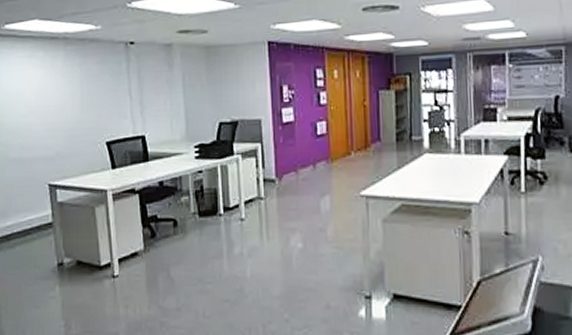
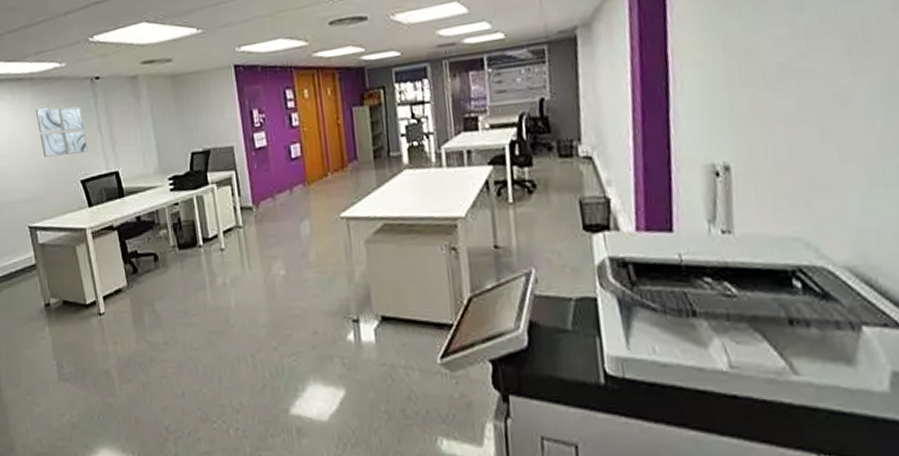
wall art: none [66,67,116,117] -> present [35,107,88,157]

